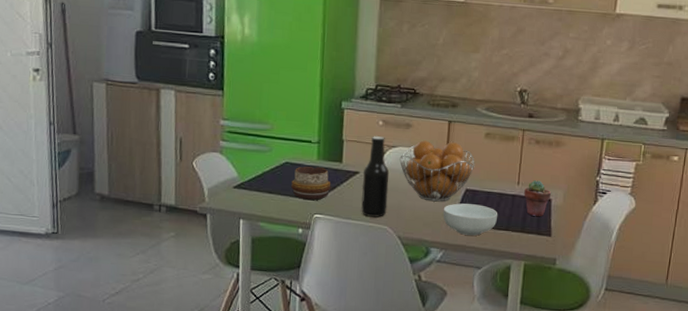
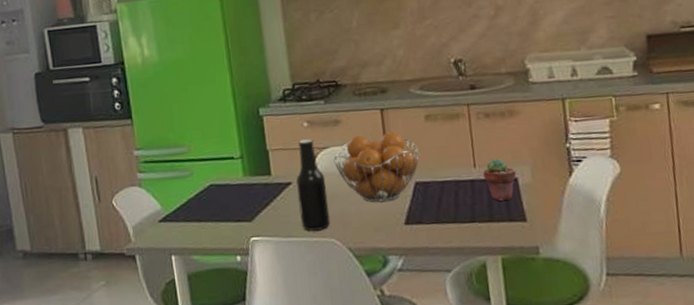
decorative bowl: present [290,166,331,200] -> none [219,184,264,223]
cereal bowl: present [443,203,498,236] -> none [393,197,459,235]

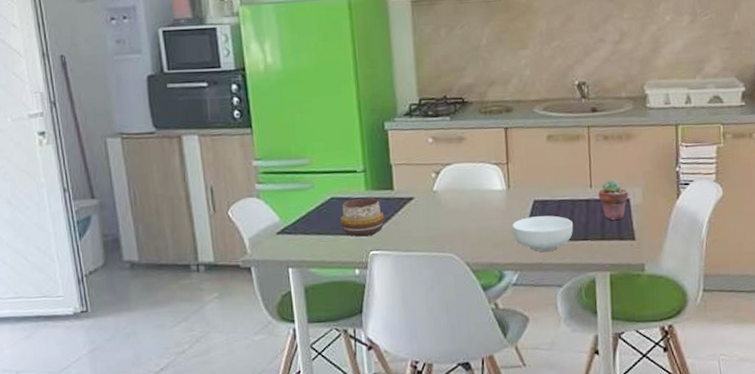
decorative bowl: none [219,184,264,223] -> present [340,198,385,236]
beer bottle: present [296,139,331,231] -> none [418,155,450,246]
fruit basket: present [333,132,421,203] -> none [456,150,541,220]
cereal bowl: none [393,197,459,235] -> present [512,215,574,252]

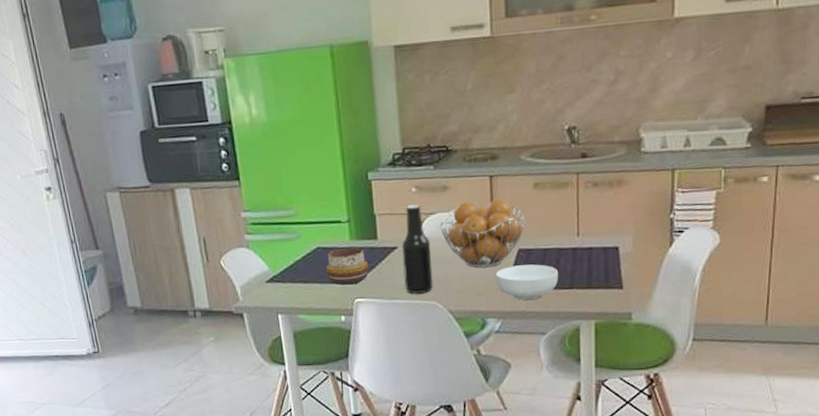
beer bottle: none [418,155,450,246] -> present [402,204,434,294]
fruit basket: none [456,150,541,220] -> present [440,199,526,268]
potted succulent: present [598,180,629,221] -> none [586,228,618,270]

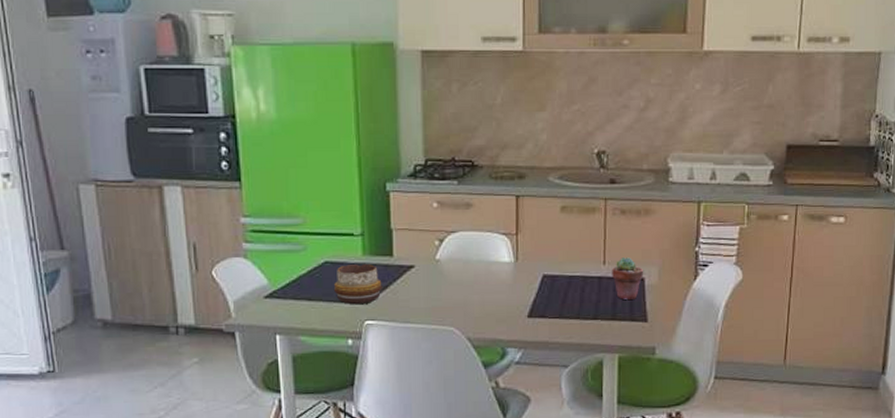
beer bottle: present [402,204,434,294] -> none [420,221,452,318]
fruit basket: present [440,199,526,268] -> none [461,221,552,293]
cereal bowl: present [495,264,559,300] -> none [518,292,584,329]
potted succulent: none [586,228,618,270] -> present [612,257,644,301]

